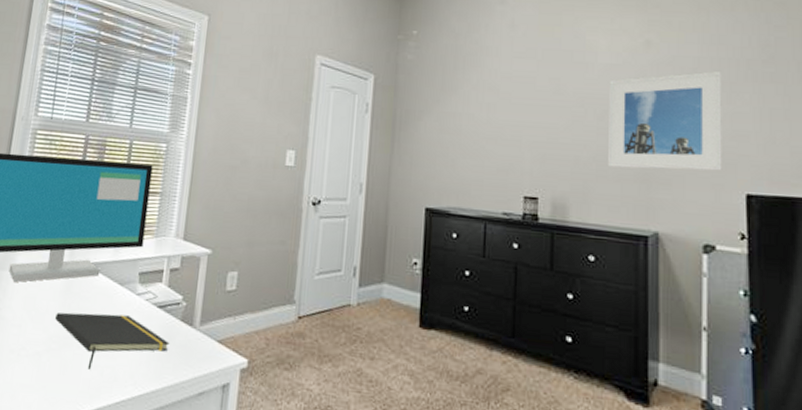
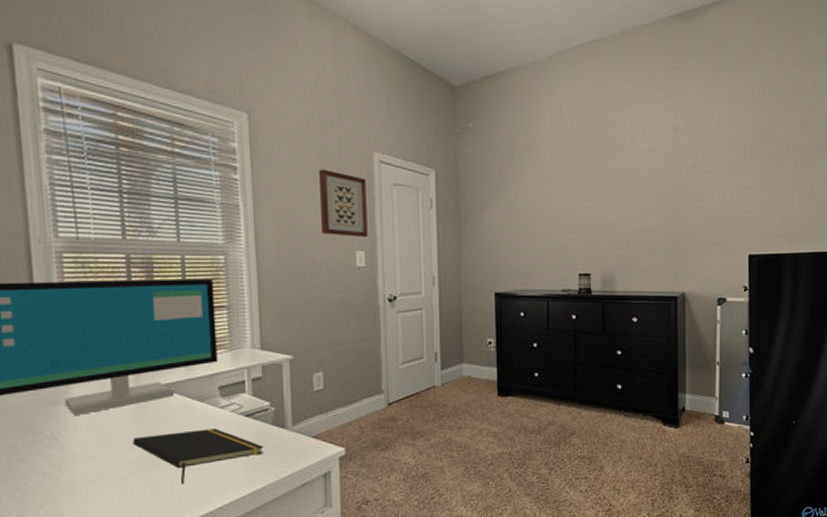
wall art: none [256,68,305,138] -> present [318,169,368,238]
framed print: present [608,71,722,171] -> none [646,152,733,241]

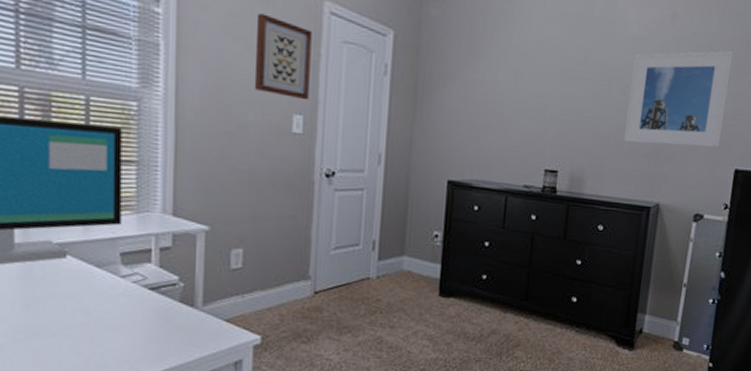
notepad: present [133,428,264,484] -> none [16,299,168,358]
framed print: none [646,152,733,241] -> present [624,50,734,148]

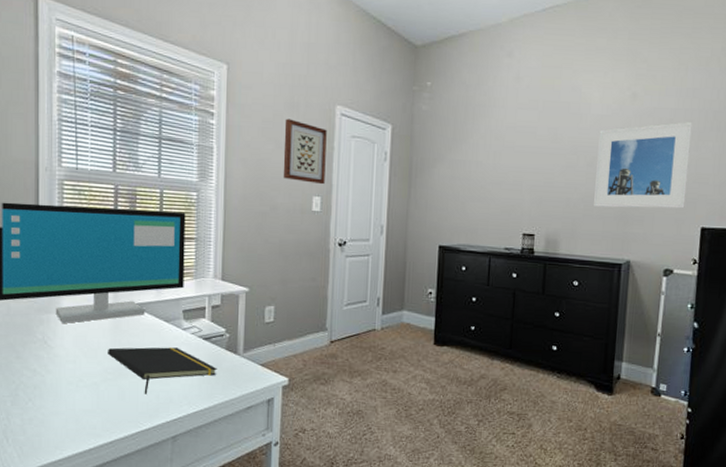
notepad: none [16,299,168,358] -> present [108,347,217,394]

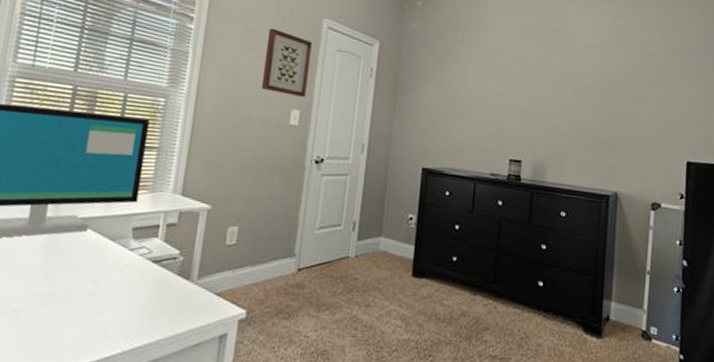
notepad: present [108,347,217,394] -> none [36,268,165,326]
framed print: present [594,122,693,209] -> none [581,57,675,142]

